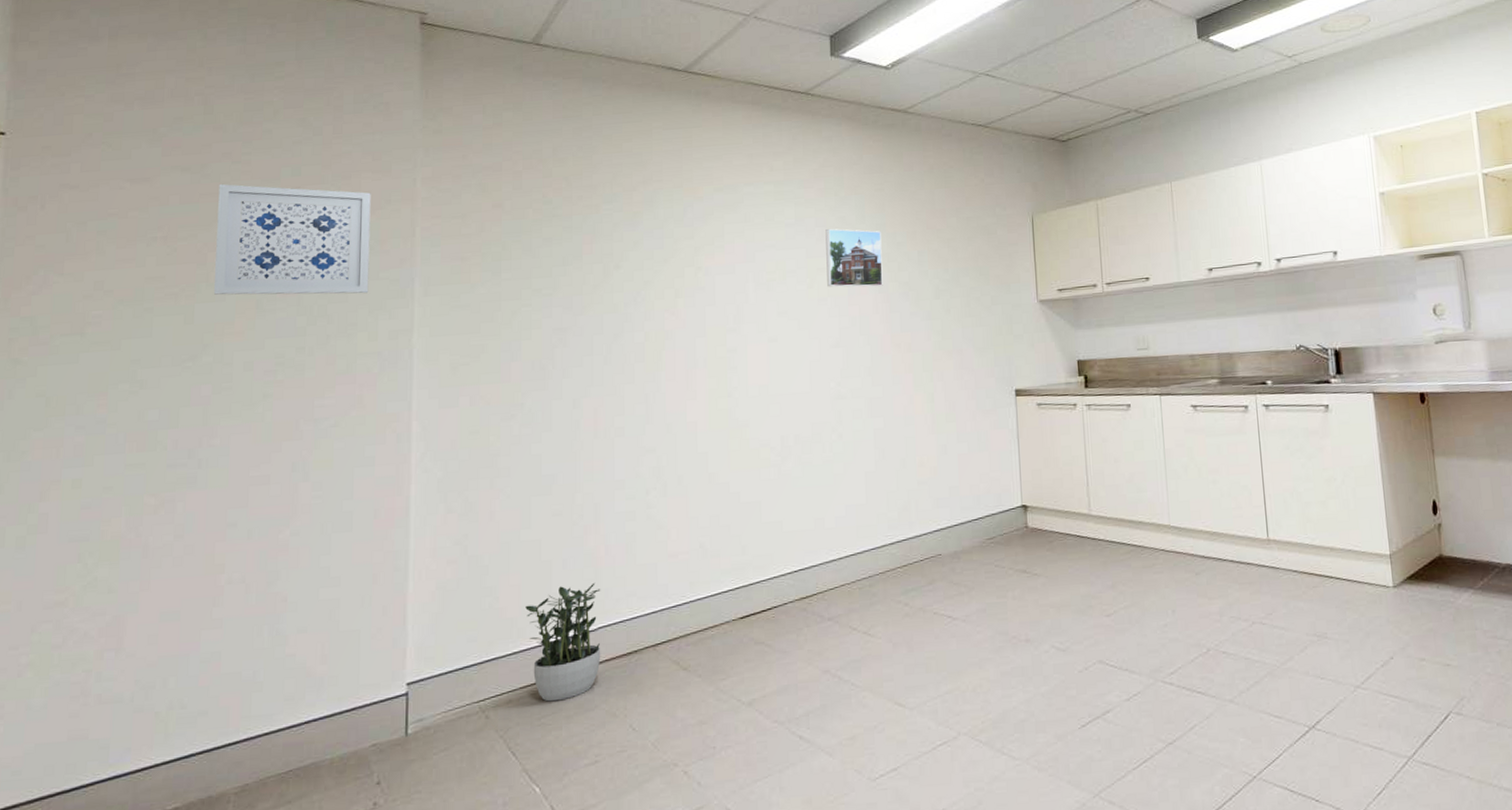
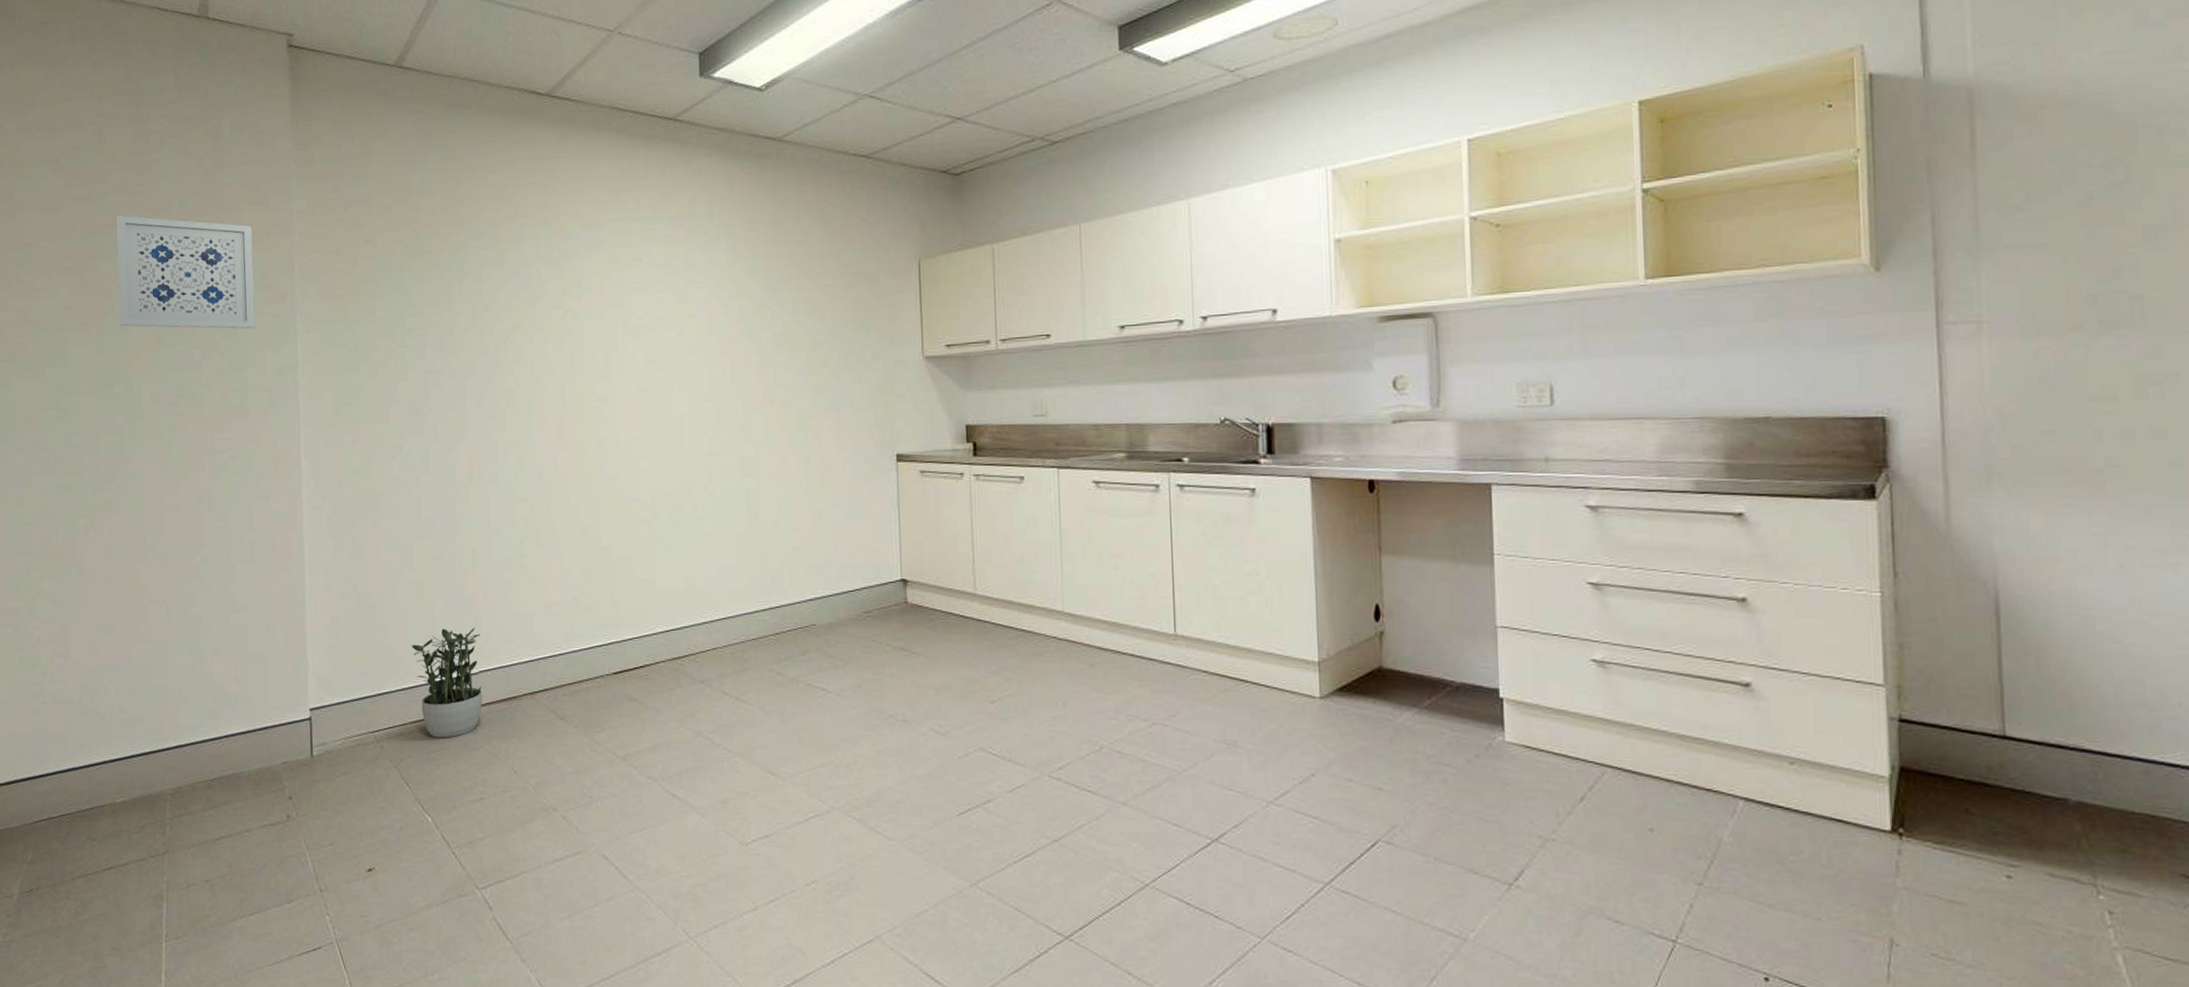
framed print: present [825,229,883,287] -> none [695,271,756,336]

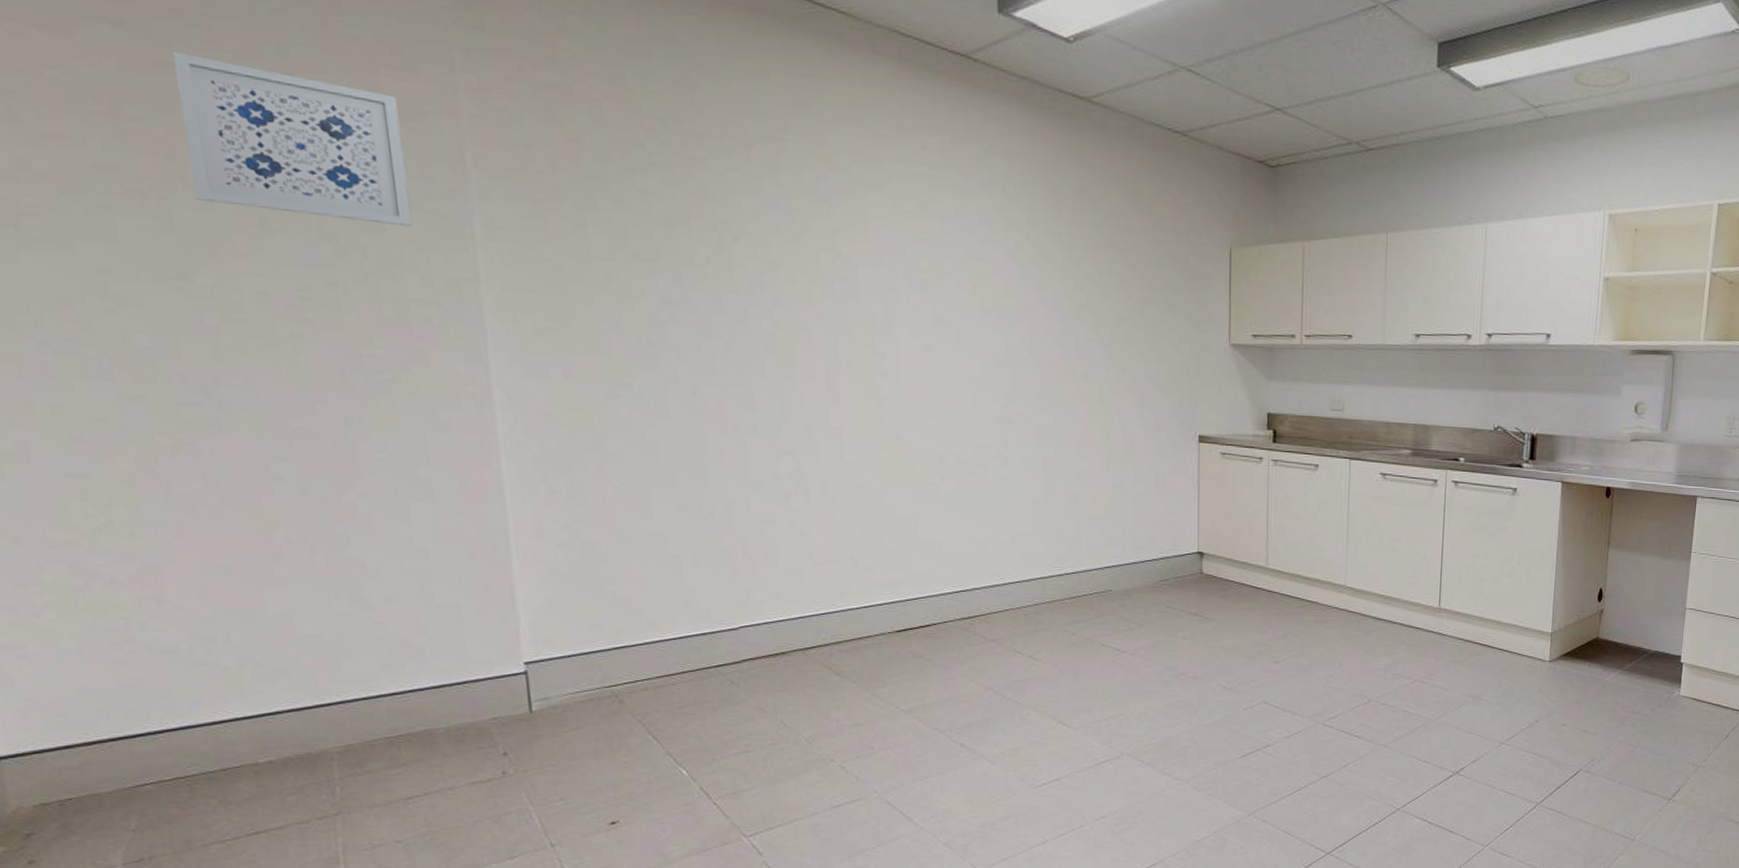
potted plant: present [412,627,483,738] -> none [654,582,745,693]

